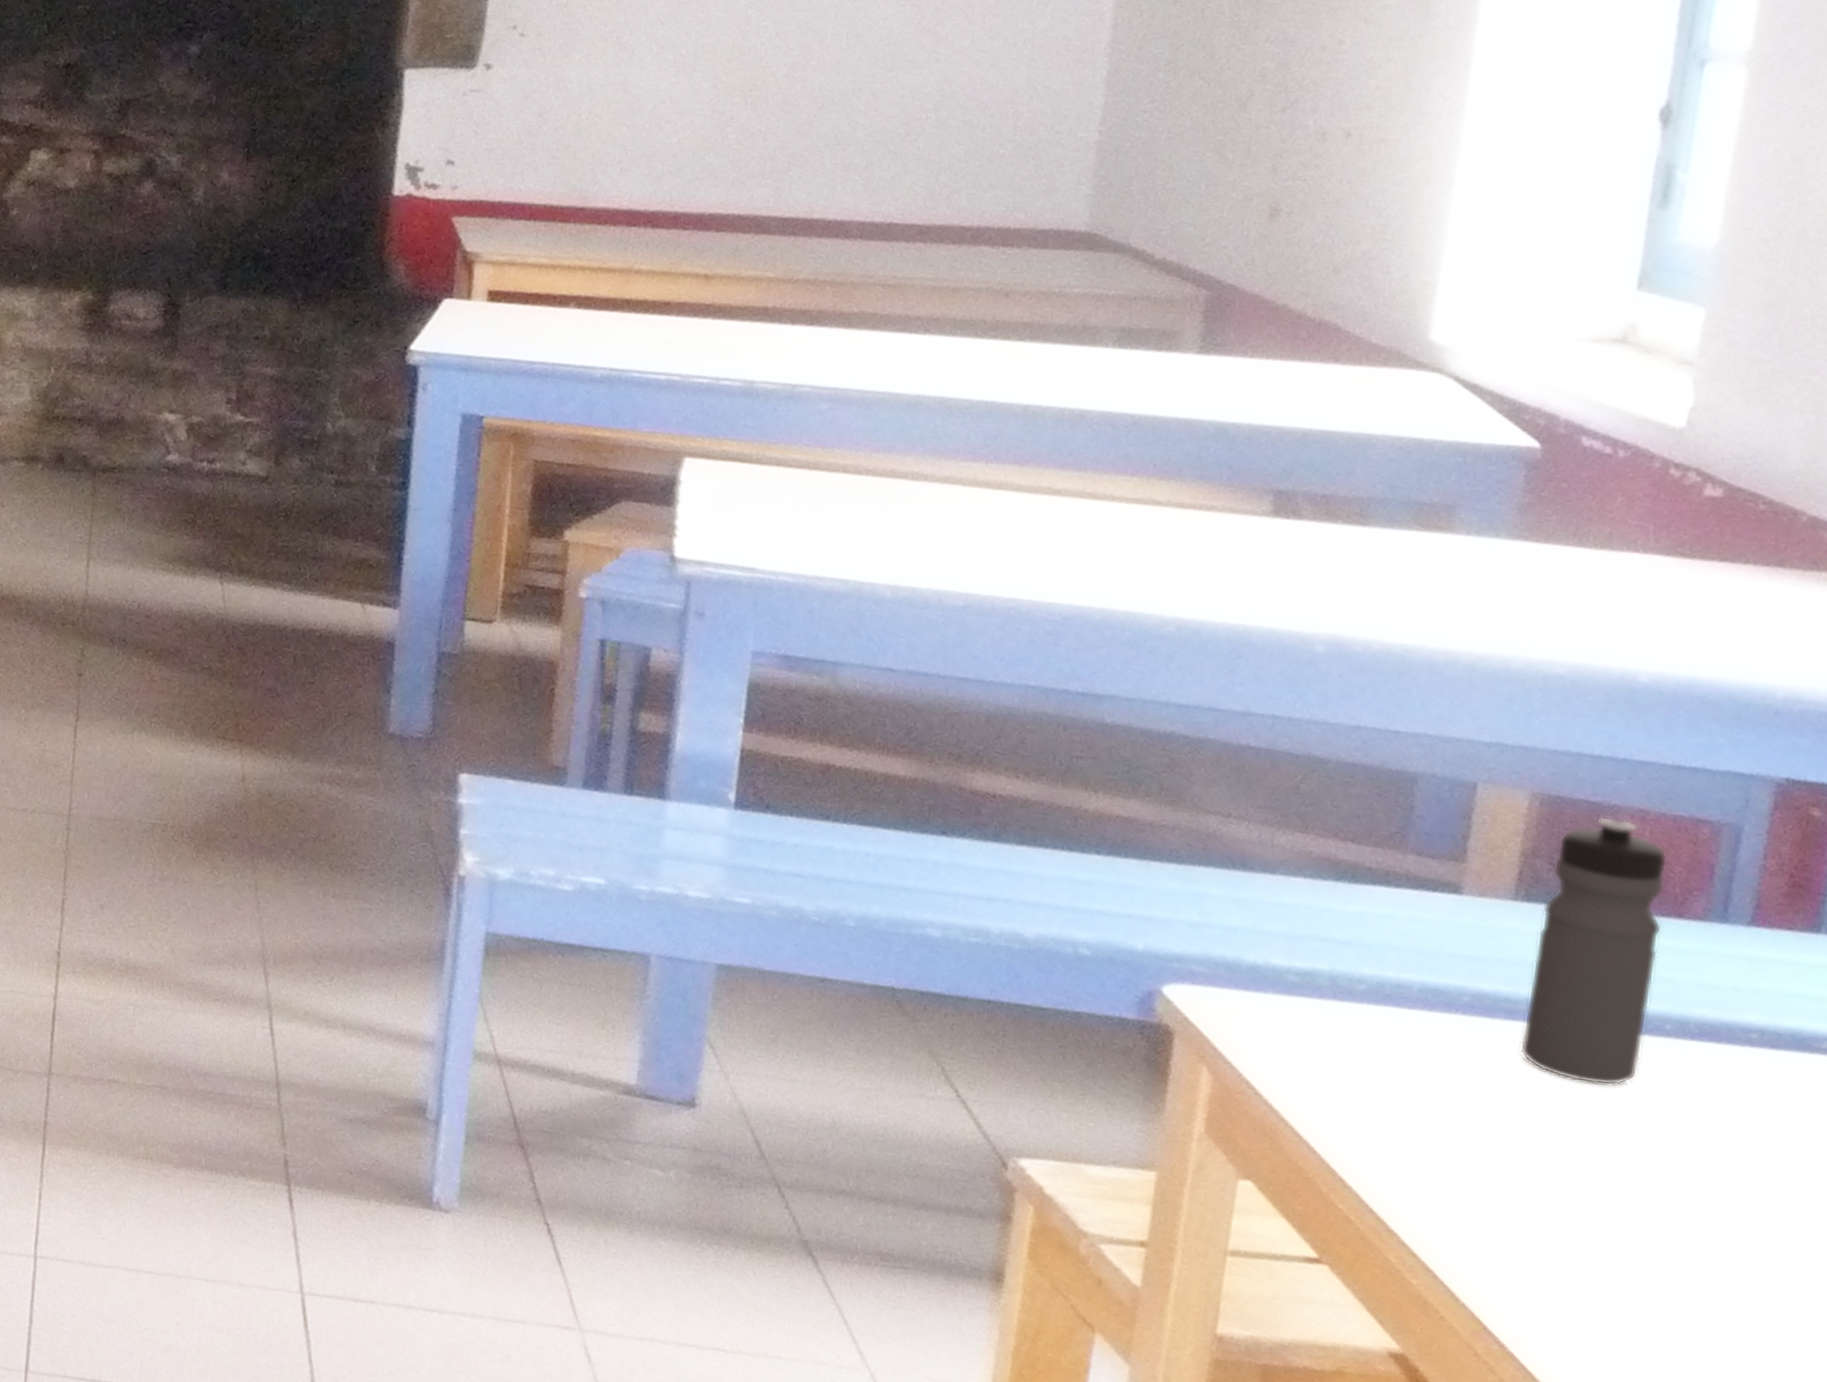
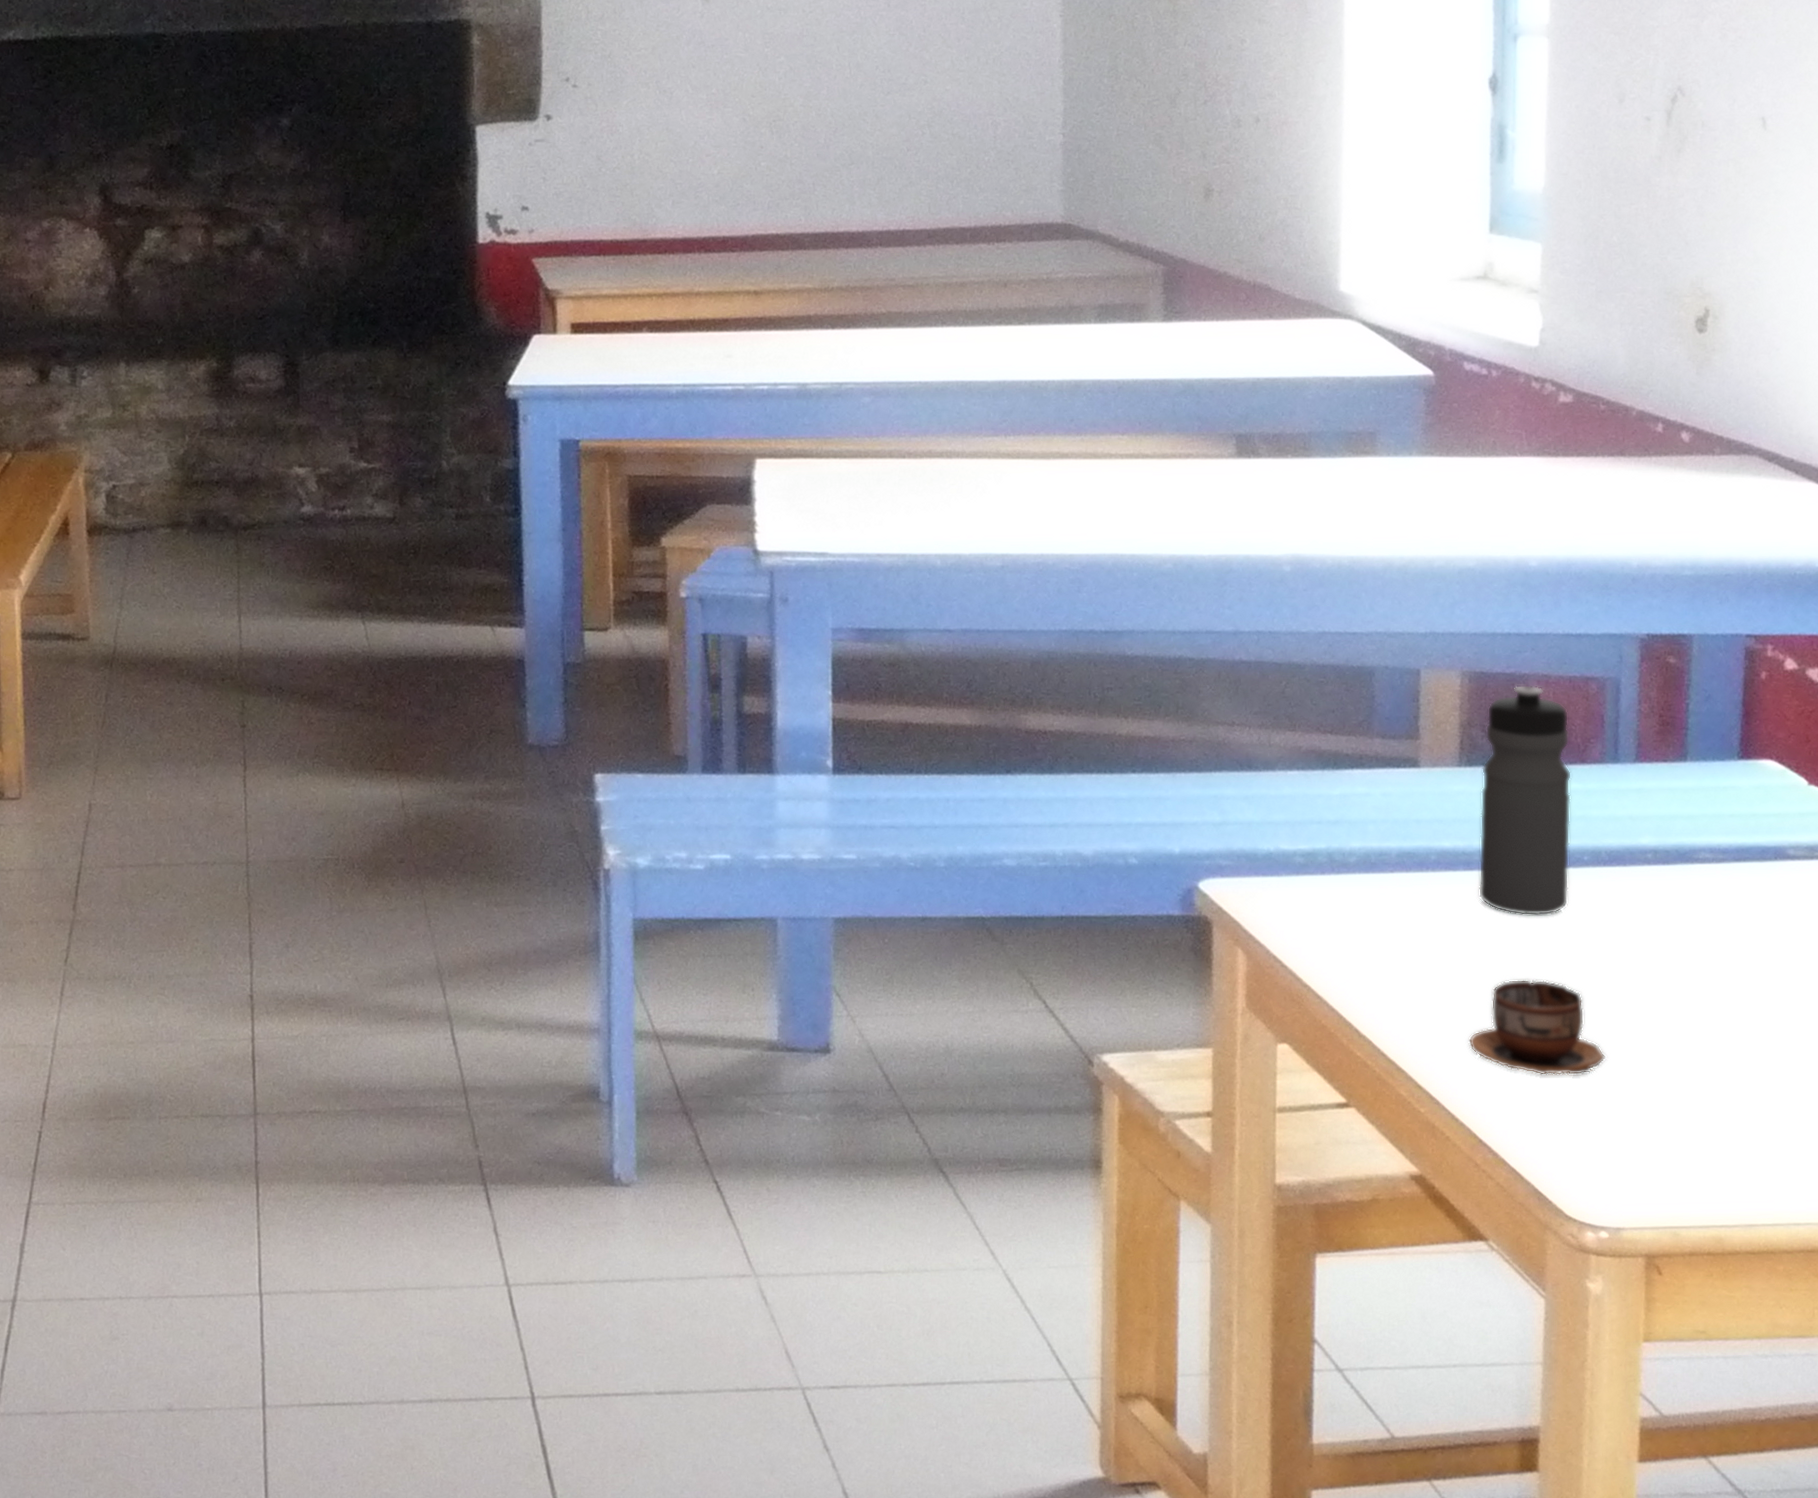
cup: none [1484,1151,1665,1275] -> present [1468,979,1606,1076]

